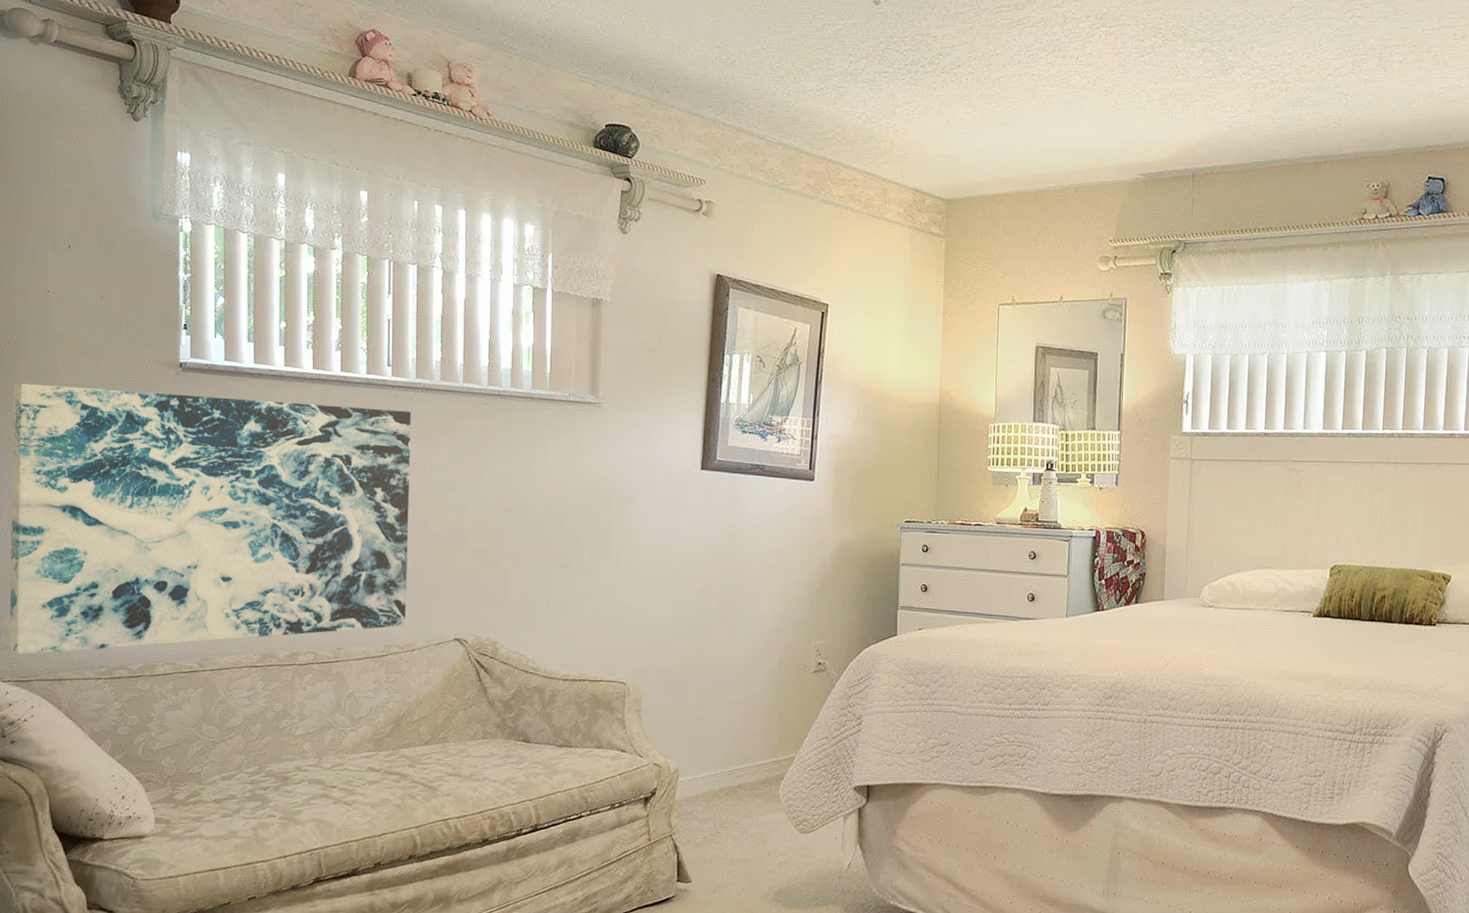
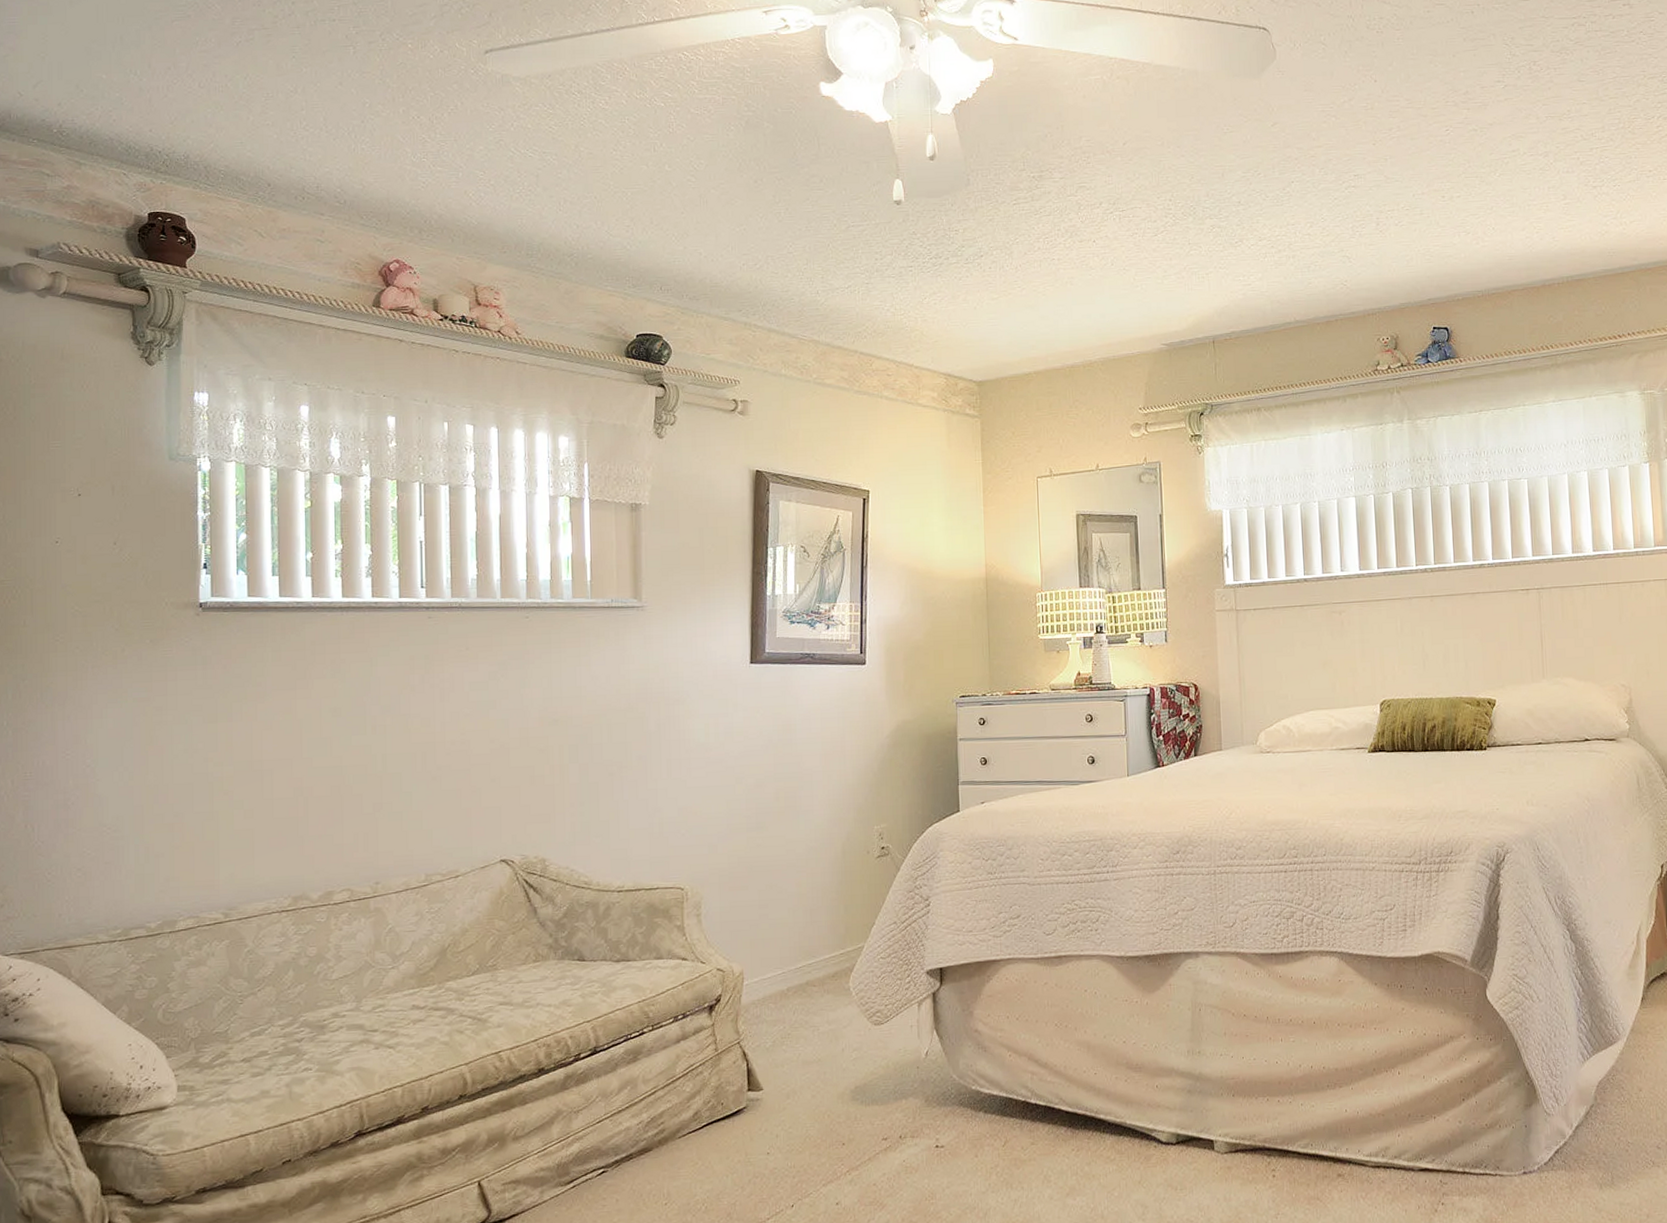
wall art: present [10,383,411,655] -> none [14,631,449,924]

